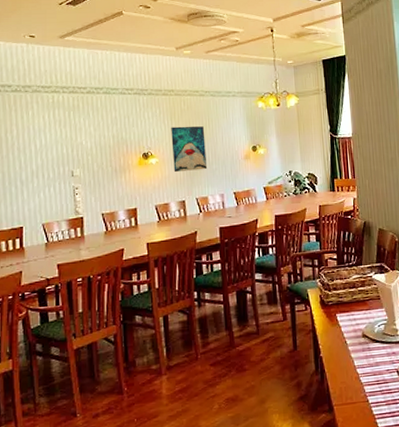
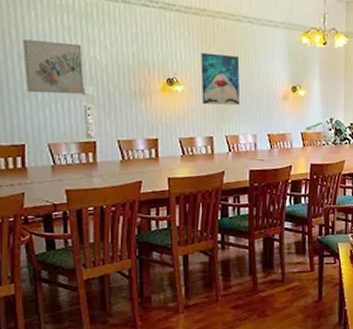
wall art: none [22,133,73,181] -> present [23,39,85,95]

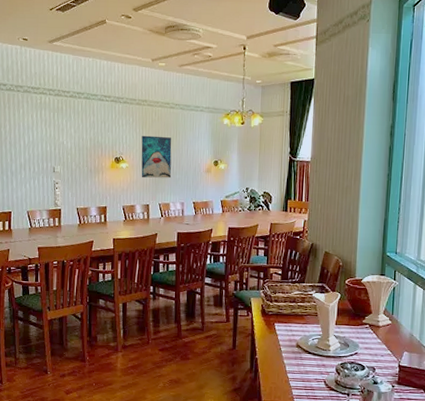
wall art: present [23,39,85,95] -> none [13,131,55,172]

